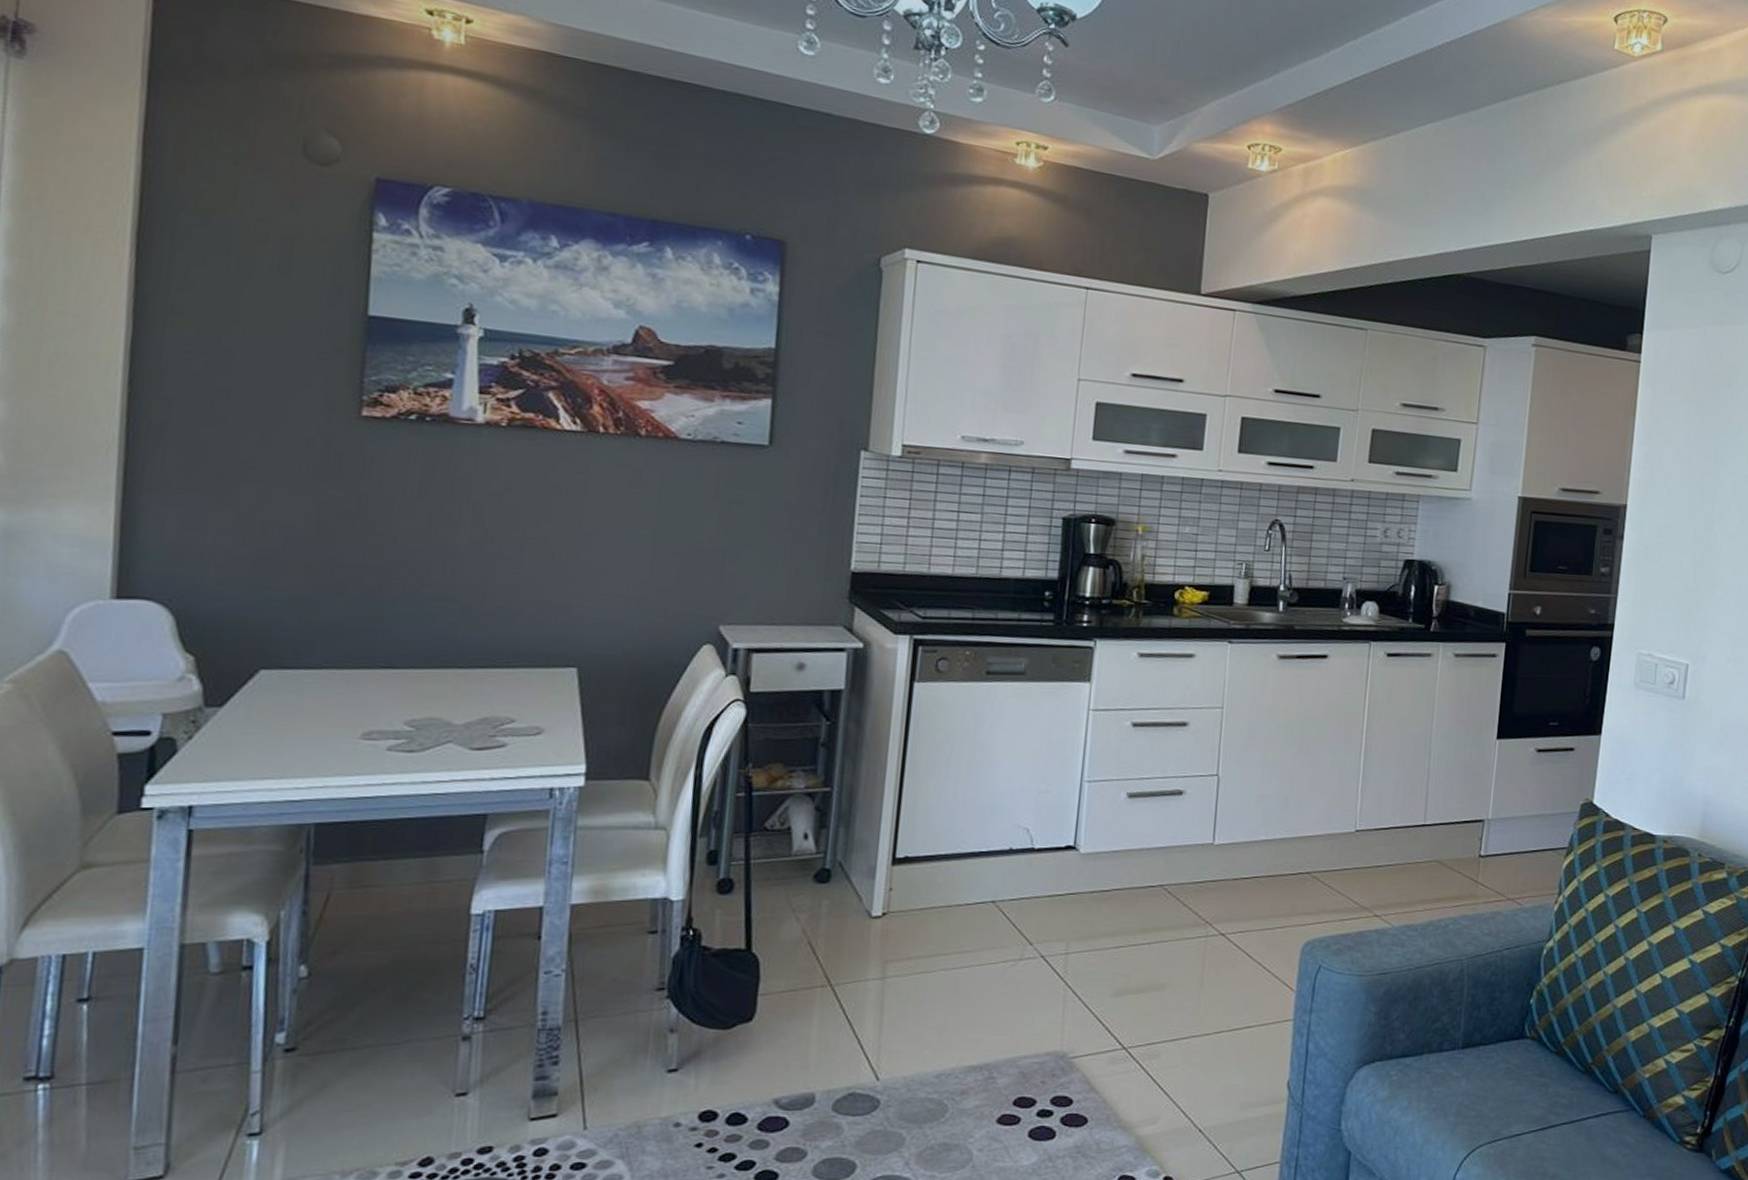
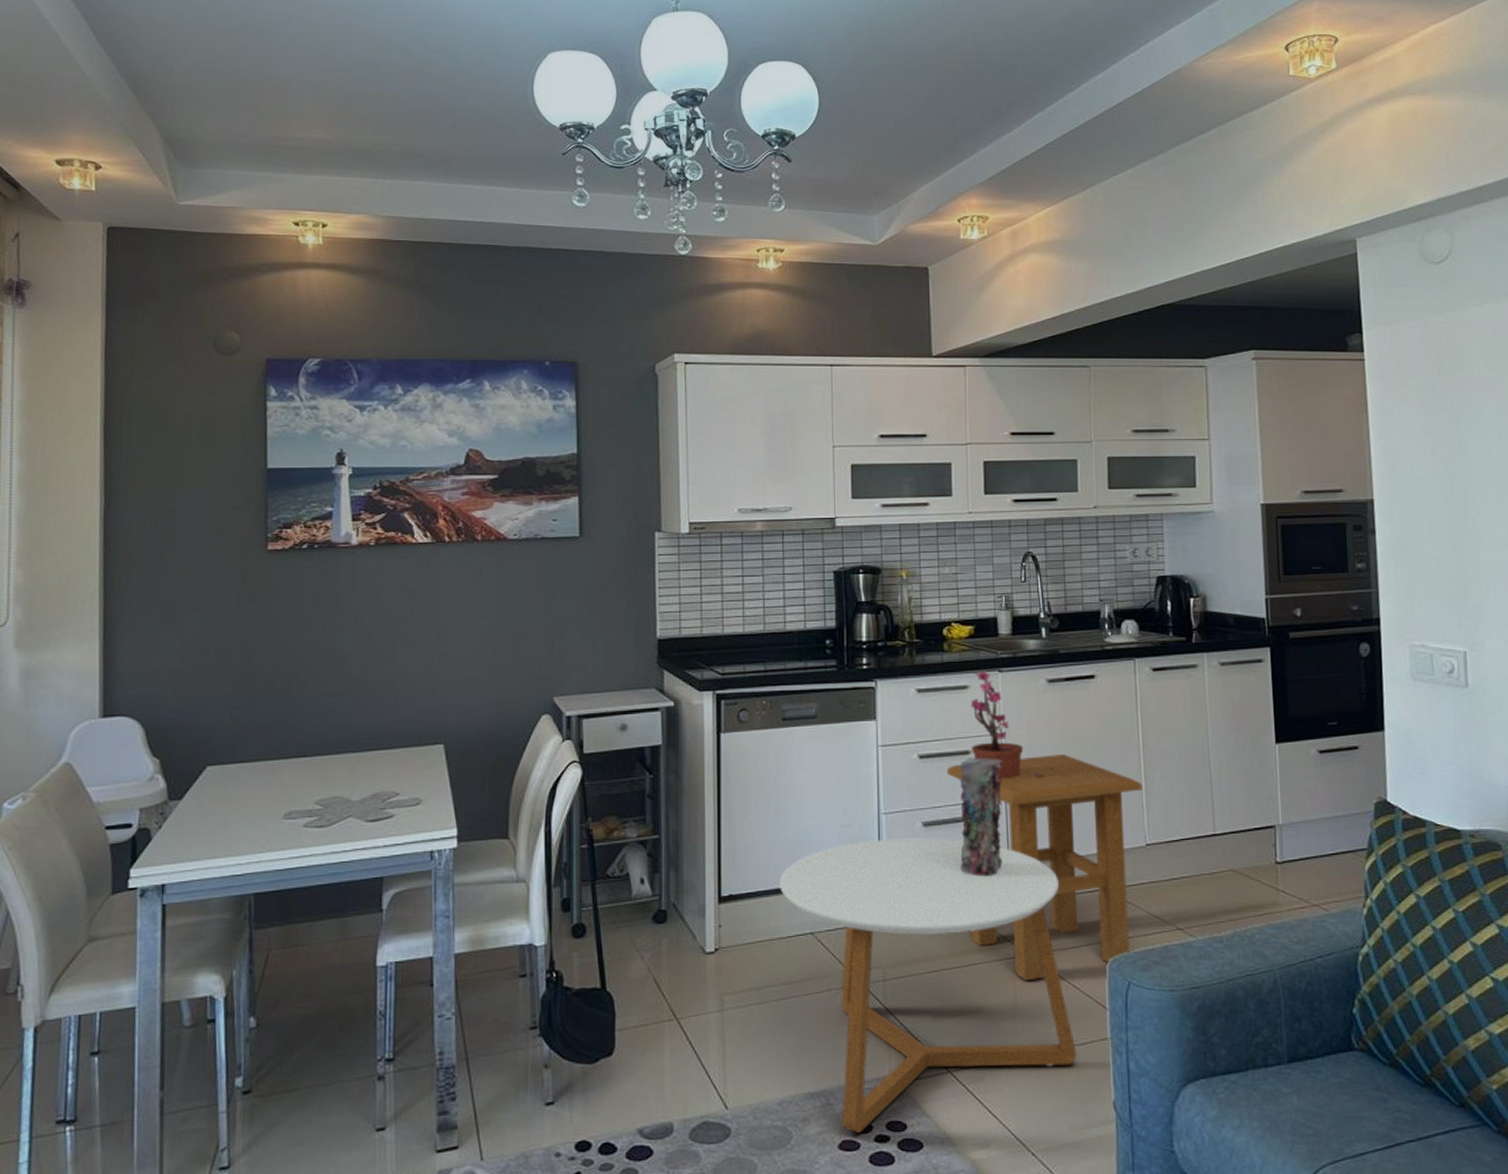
coffee table: none [963,808,1262,1107] -> present [780,838,1077,1133]
side table: none [1160,733,1361,961] -> present [946,754,1143,981]
vase: none [1162,729,1221,853] -> present [960,757,1003,877]
potted plant: none [1189,639,1262,756] -> present [970,670,1044,780]

